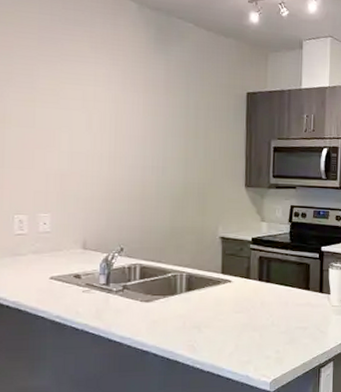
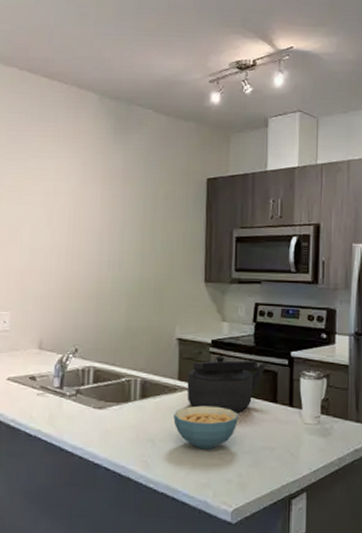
cereal bowl: none [218,295,276,332] -> present [173,405,238,450]
kettle: none [229,252,302,300] -> present [187,356,268,414]

